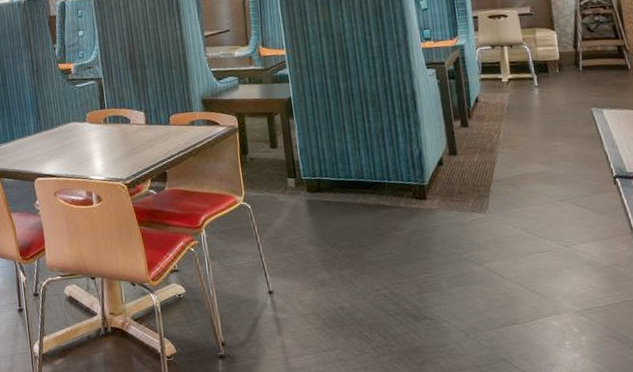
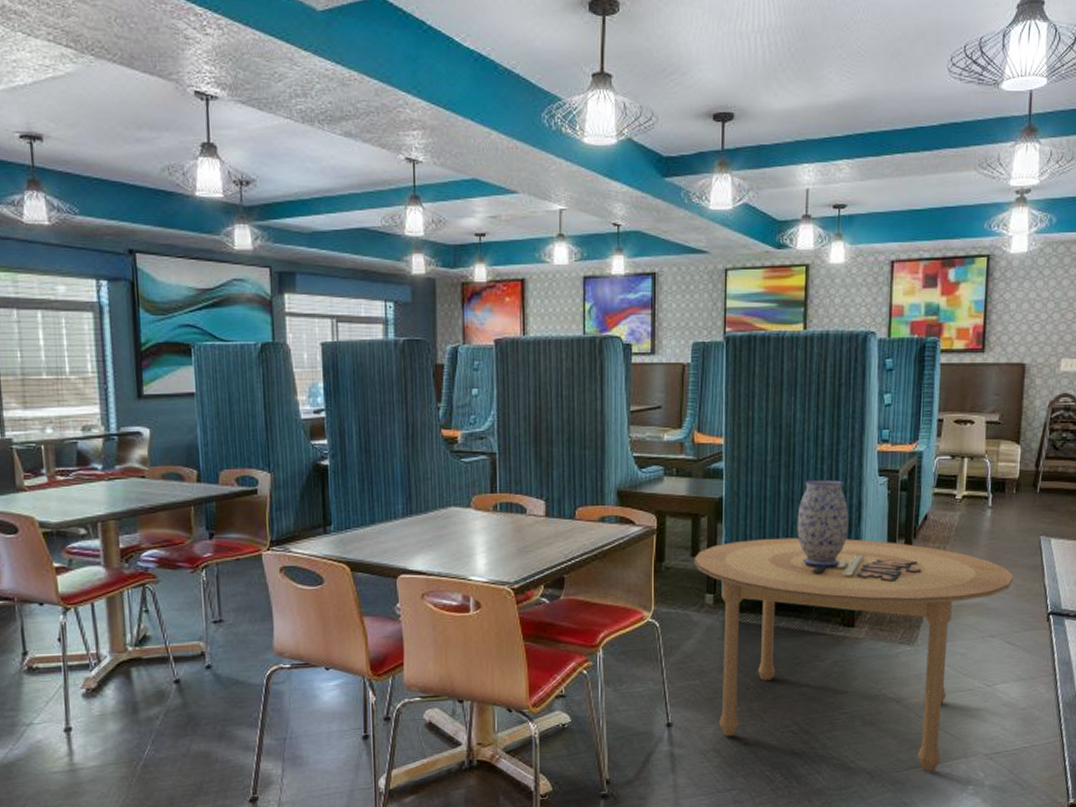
dining table: none [273,123,573,328] -> present [694,537,1014,771]
vase: none [358,75,407,149] -> present [797,479,849,567]

